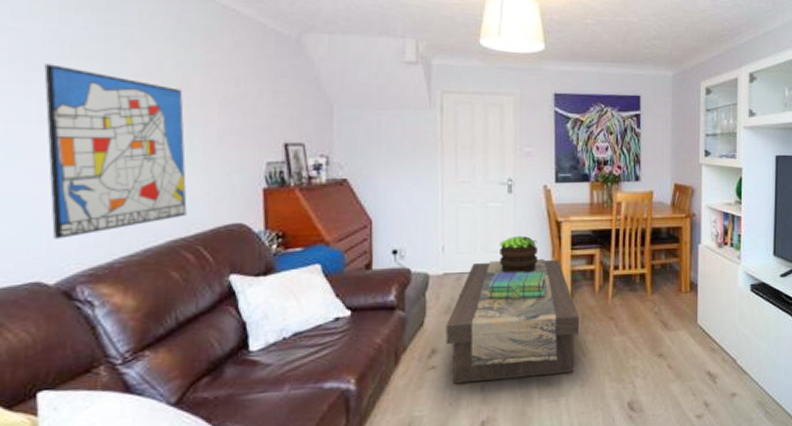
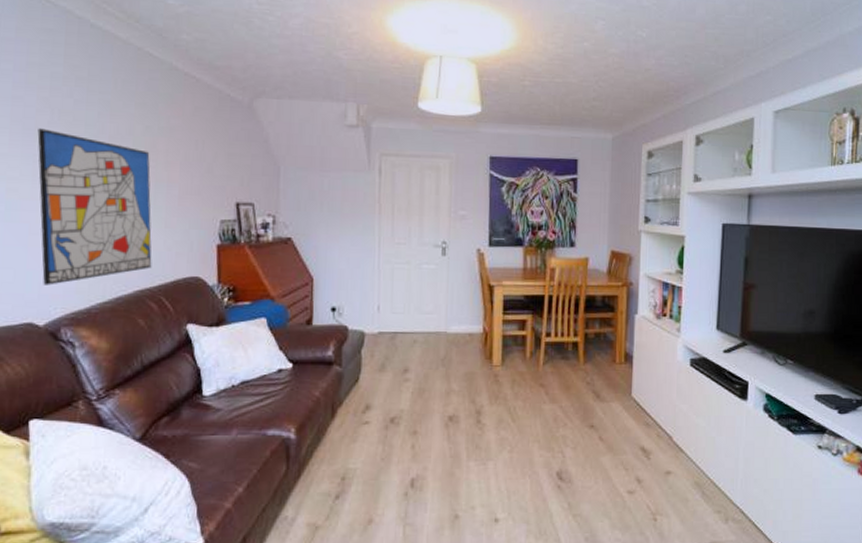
coffee table: present [446,258,580,384] -> none [379,321,510,440]
stack of books: present [487,271,547,300] -> none [420,334,478,362]
potted plant: present [499,235,537,274] -> none [432,298,470,336]

